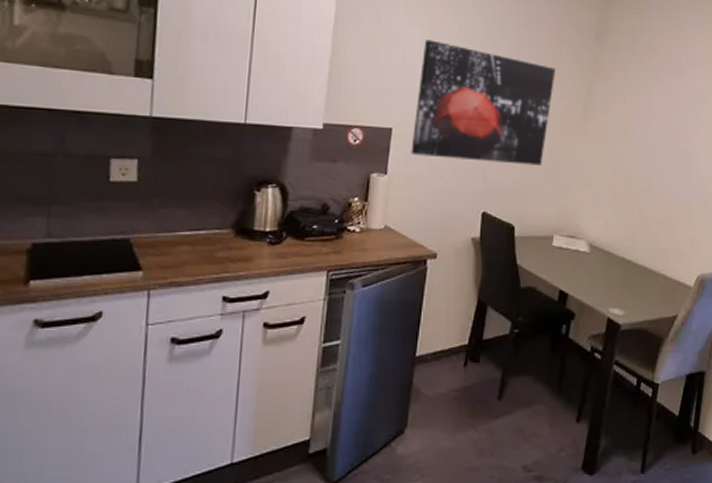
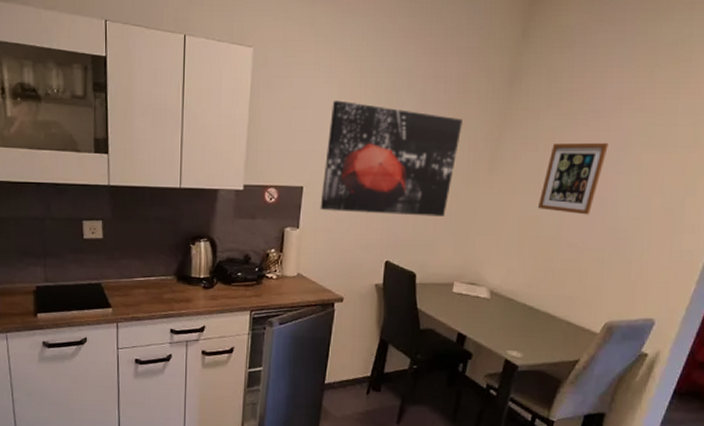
picture frame: none [629,97,688,168] -> present [537,142,610,215]

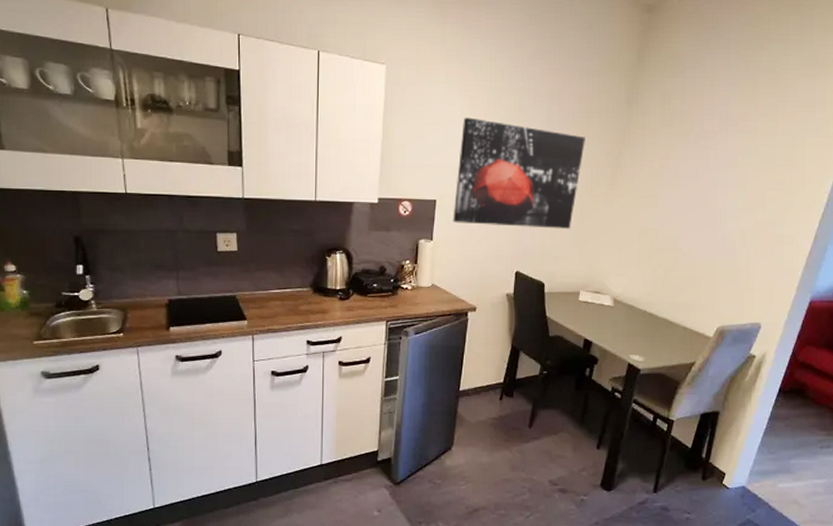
picture frame: present [537,142,610,215] -> none [655,160,718,227]

